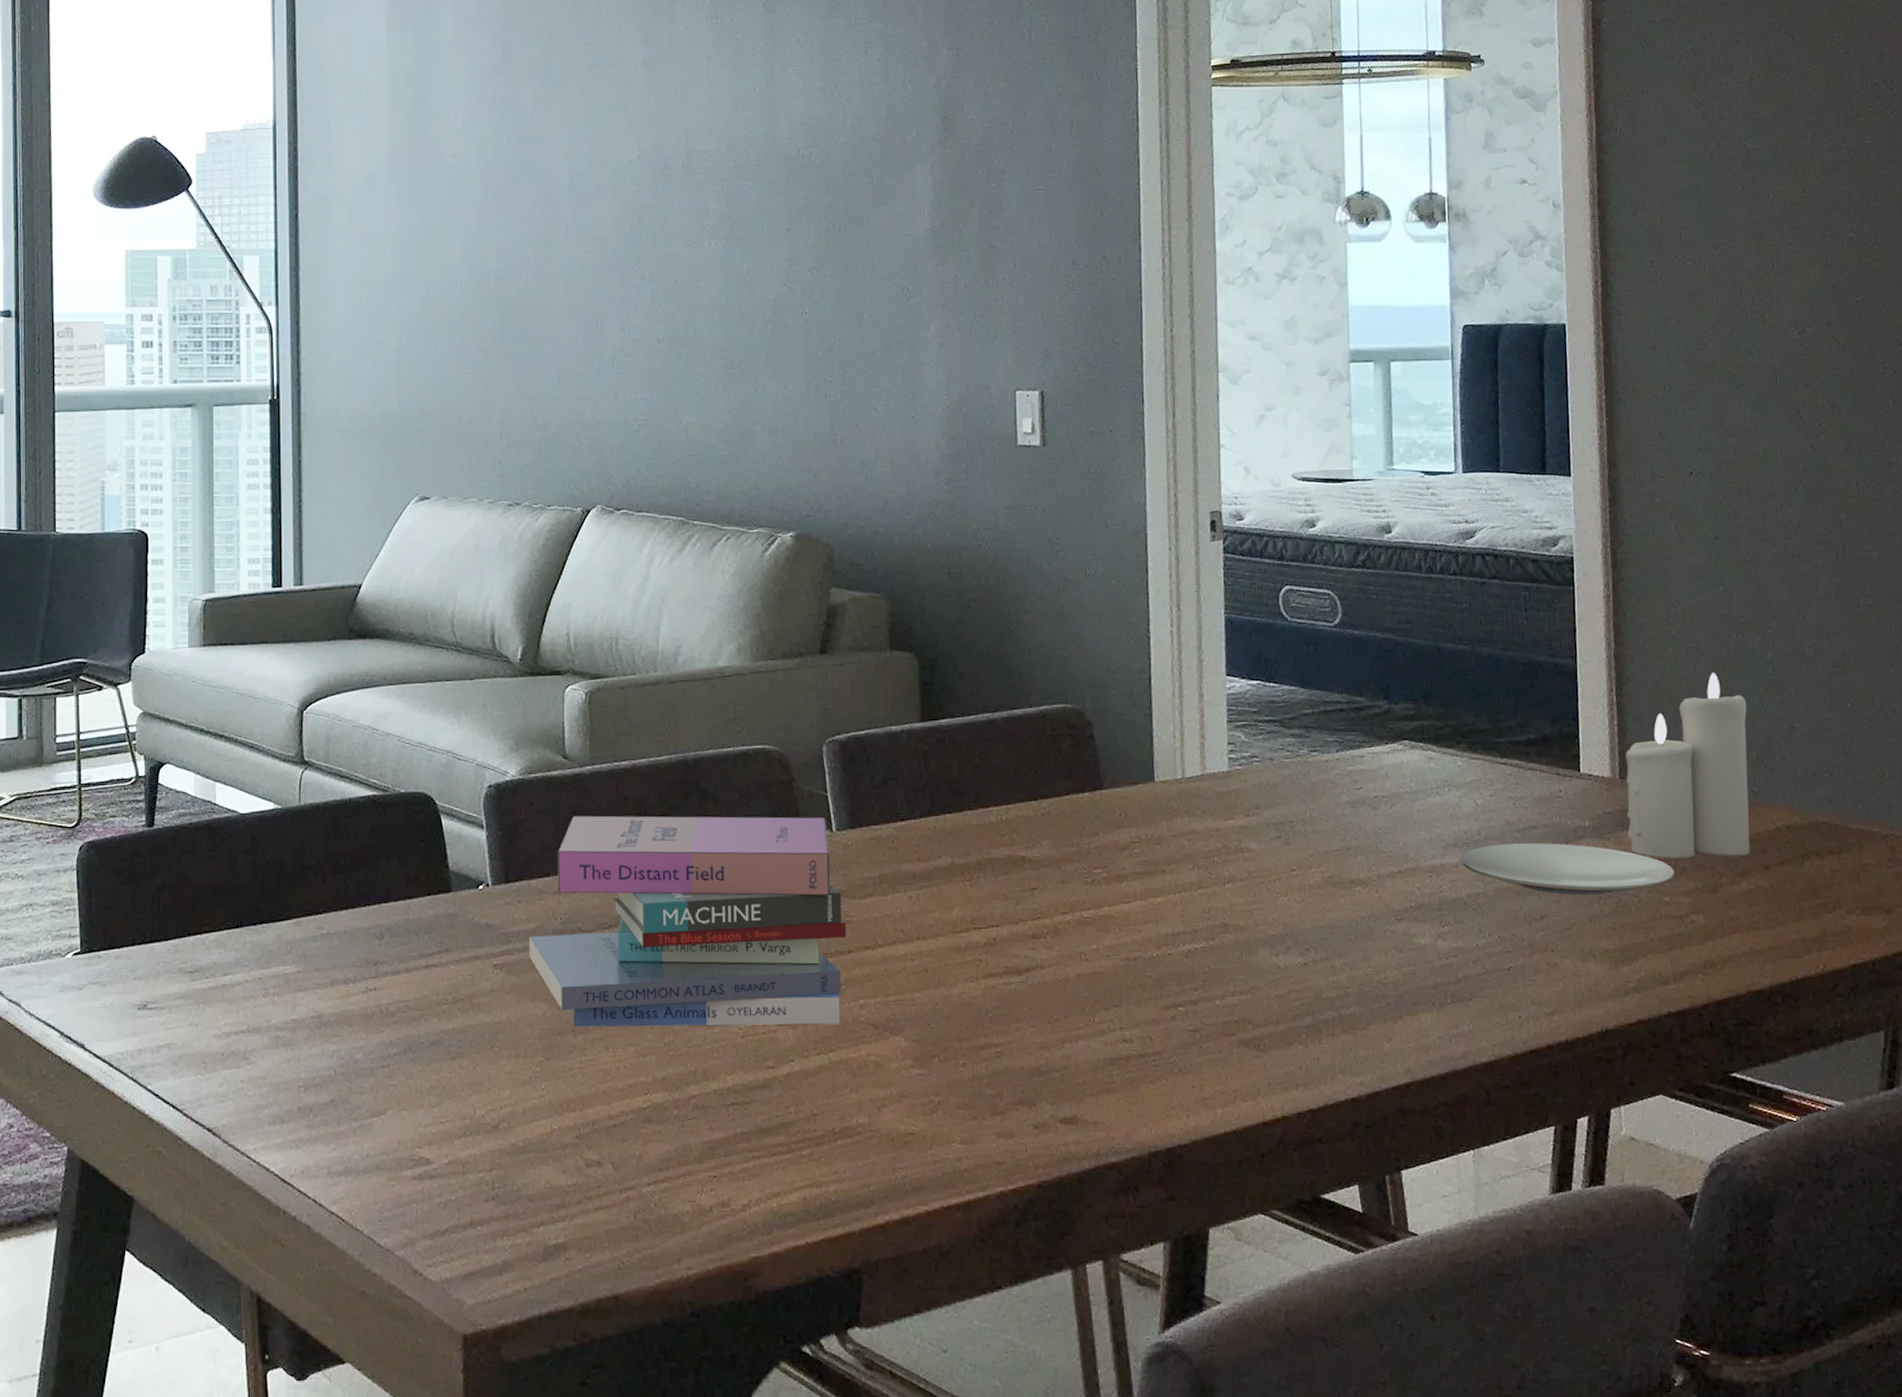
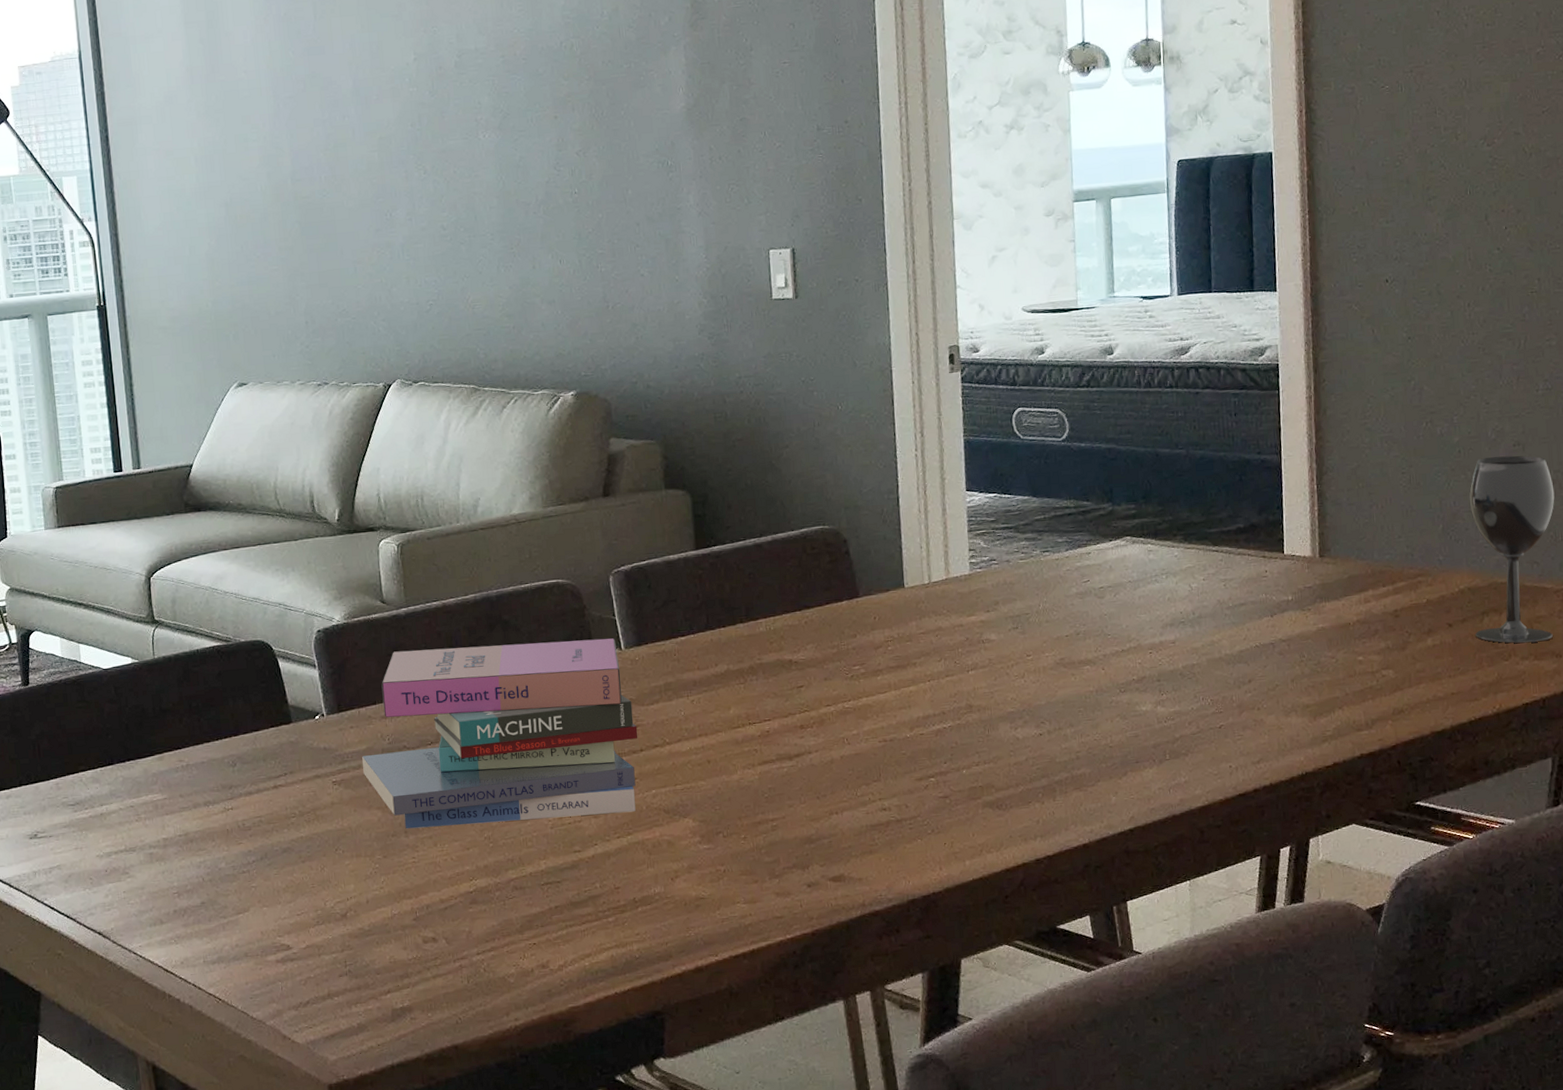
plate: present [1460,843,1675,896] -> none [1177,616,1368,661]
candle: present [1625,672,1750,859] -> none [1325,457,1436,624]
wine glass: none [1785,678,1882,894] -> present [1469,455,1555,643]

